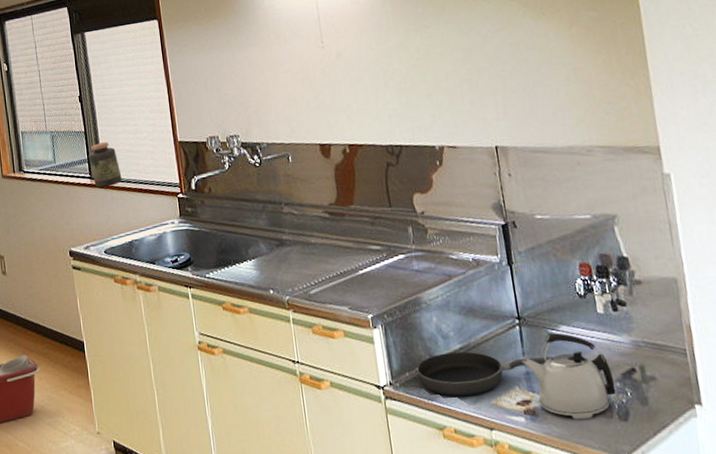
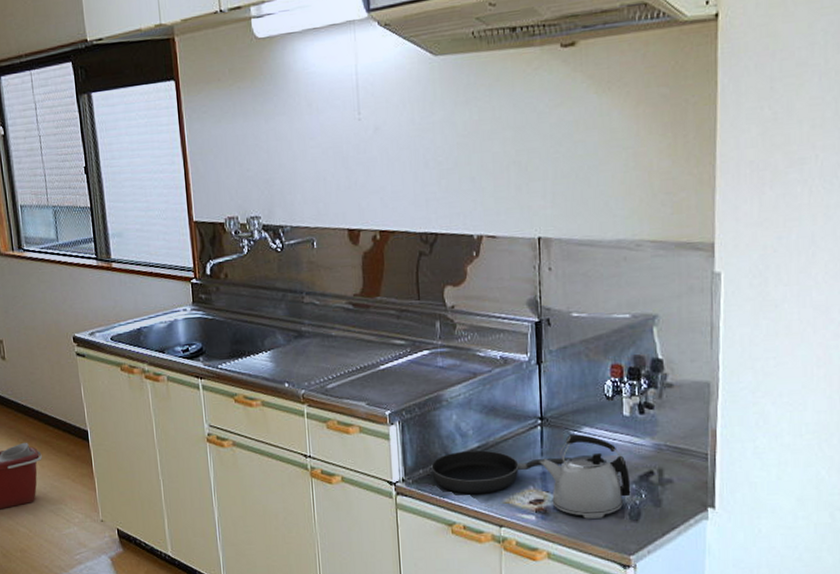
jar: present [88,142,122,189] -> none [94,220,131,271]

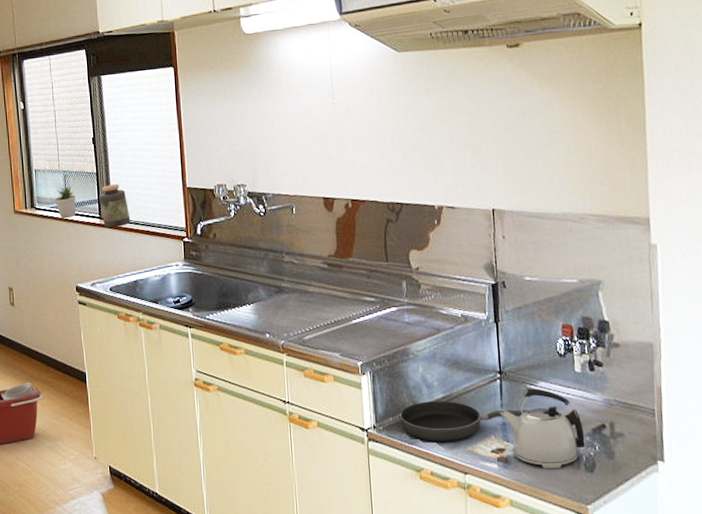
potted plant: none [44,222,70,261] -> present [55,184,76,219]
jar: none [94,220,131,271] -> present [99,184,131,229]

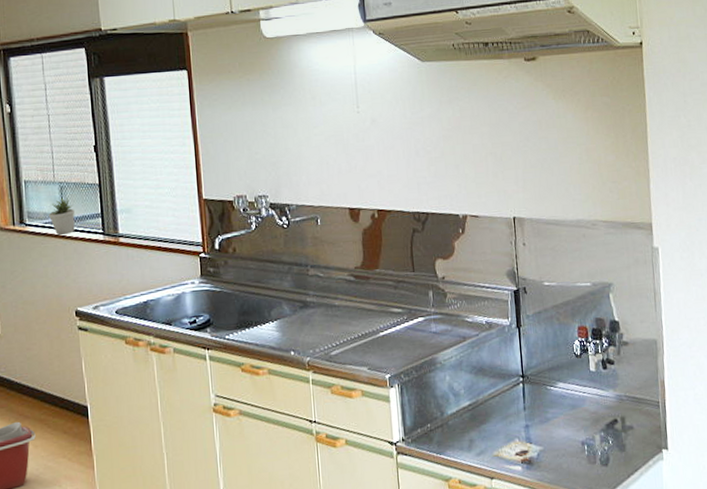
jar: present [99,184,131,229] -> none [102,196,139,245]
frying pan: present [400,401,529,443] -> none [428,407,550,450]
kettle: present [499,388,586,468] -> none [522,389,600,466]

